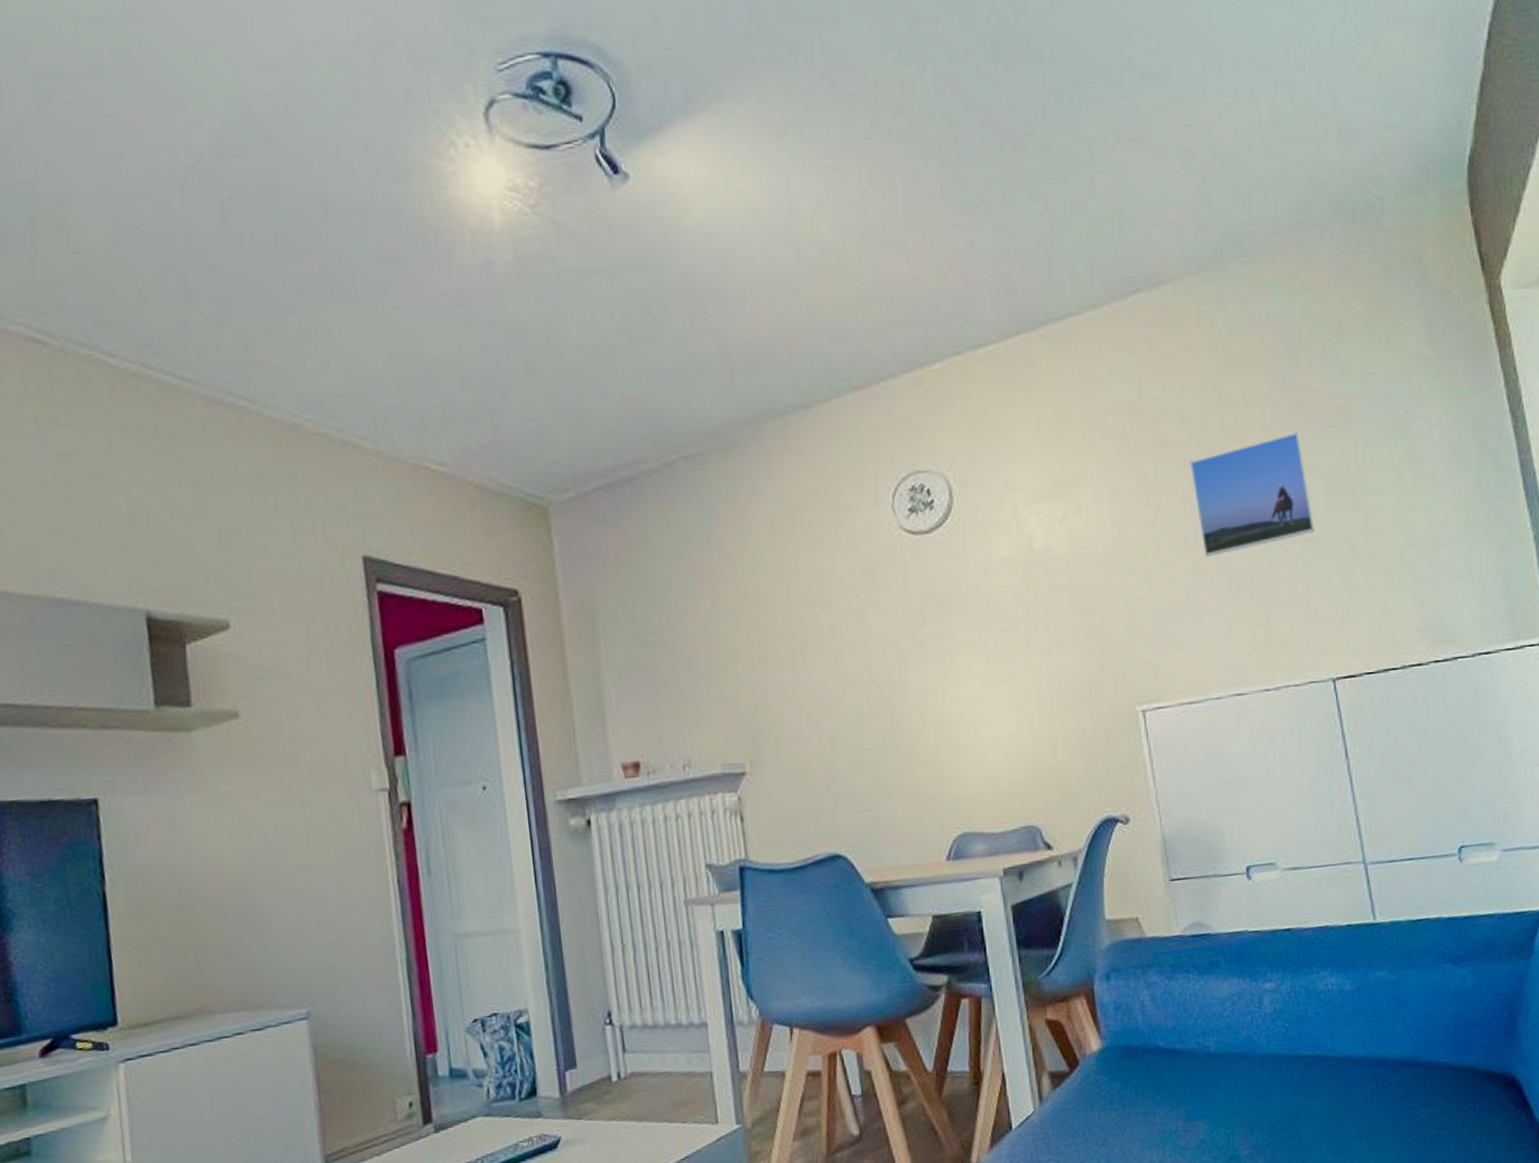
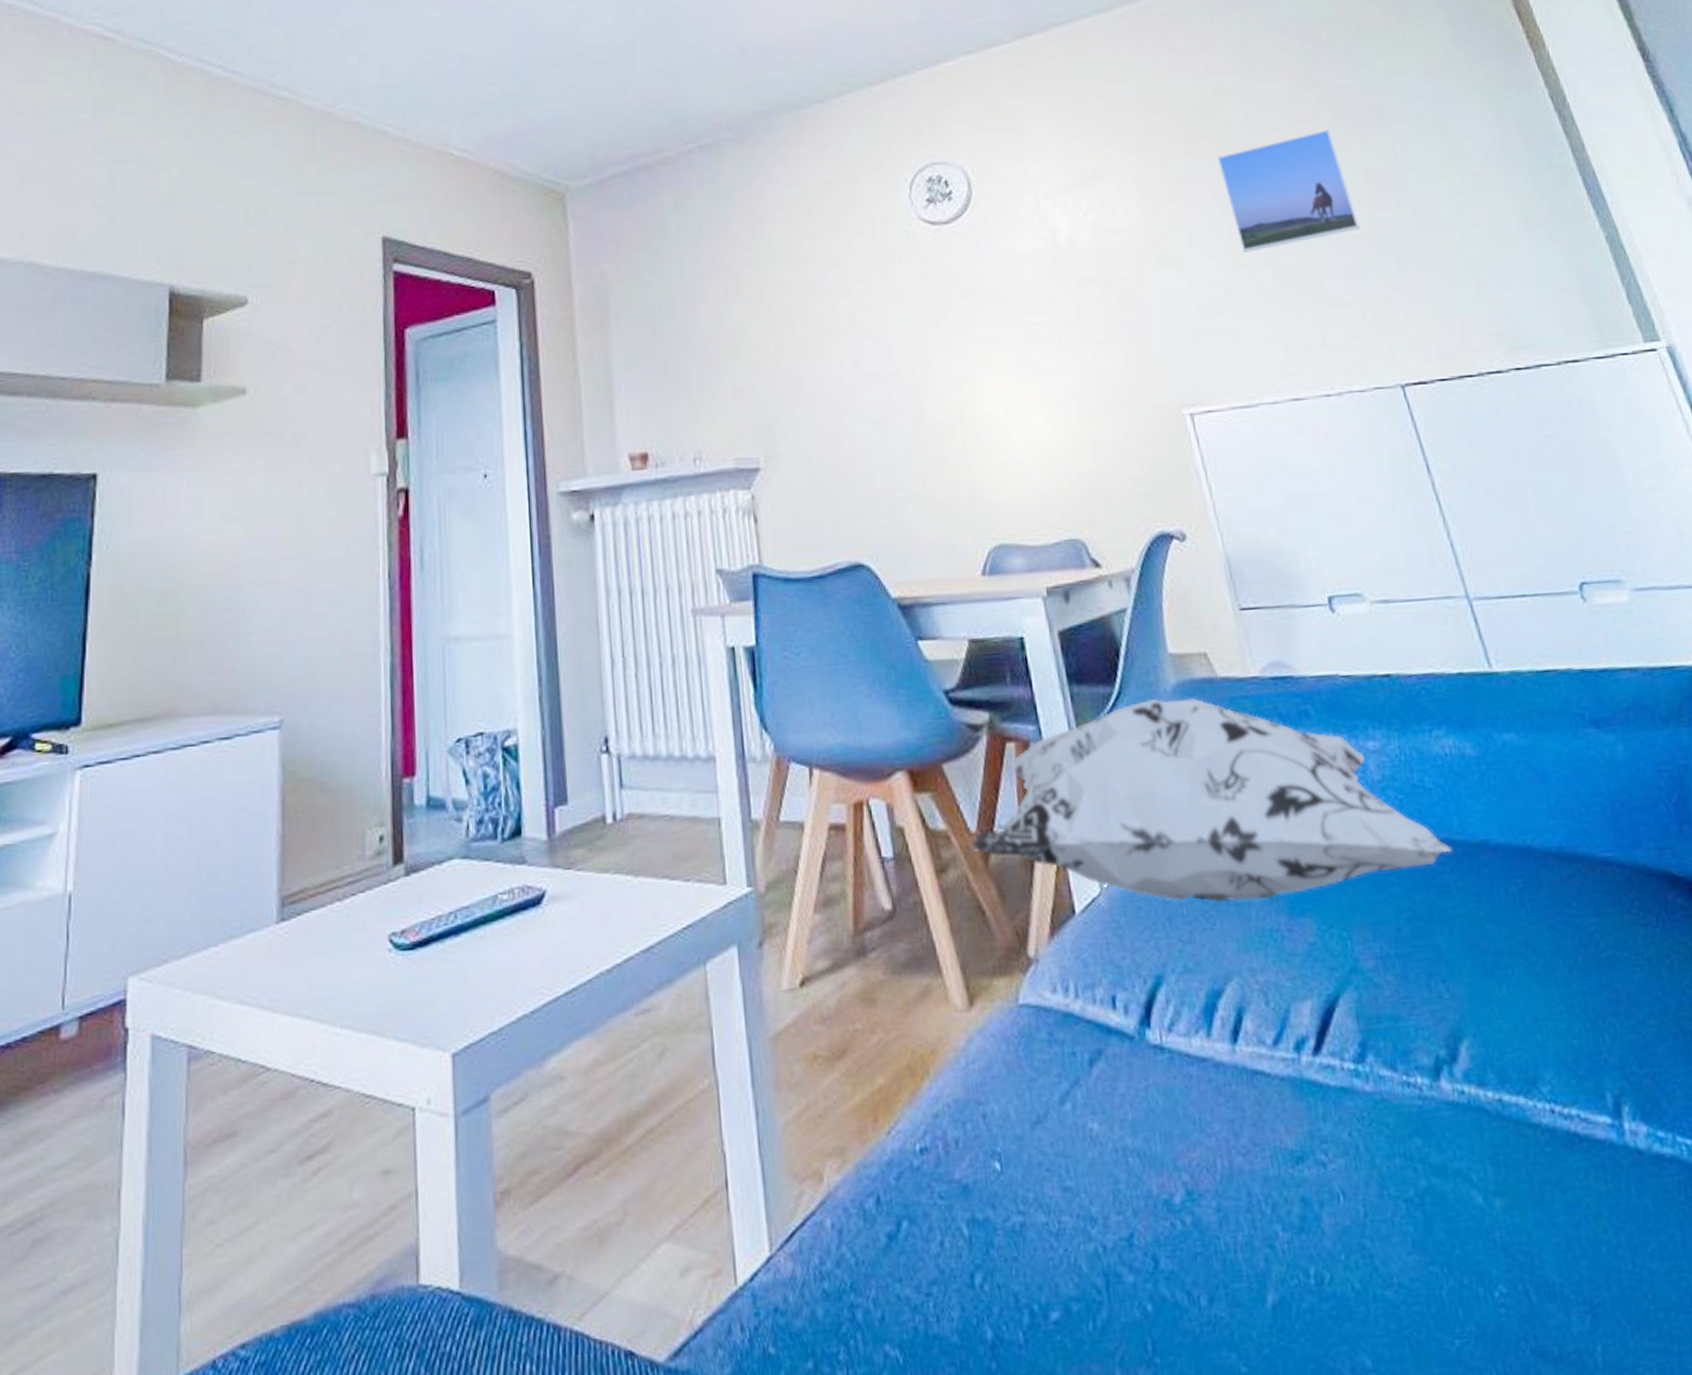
decorative pillow: none [929,955,1323,1115] -> present [972,698,1452,902]

